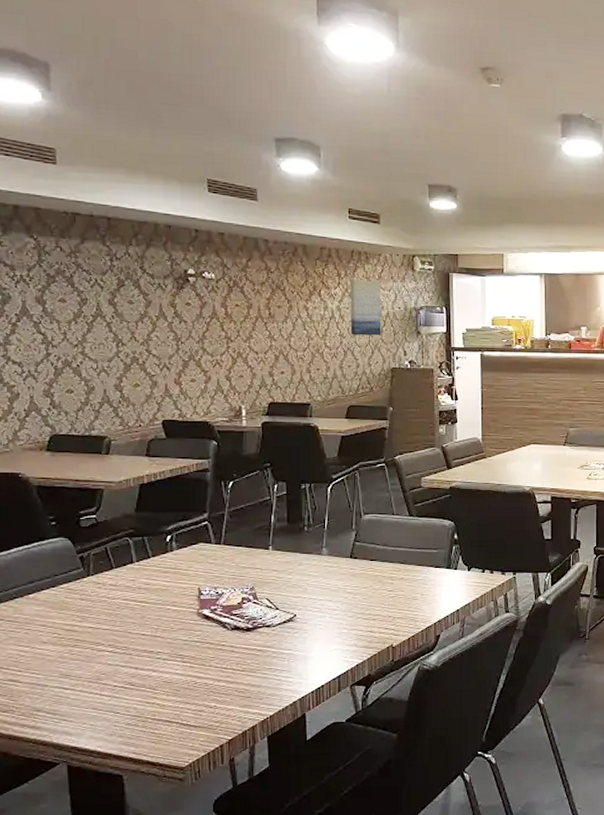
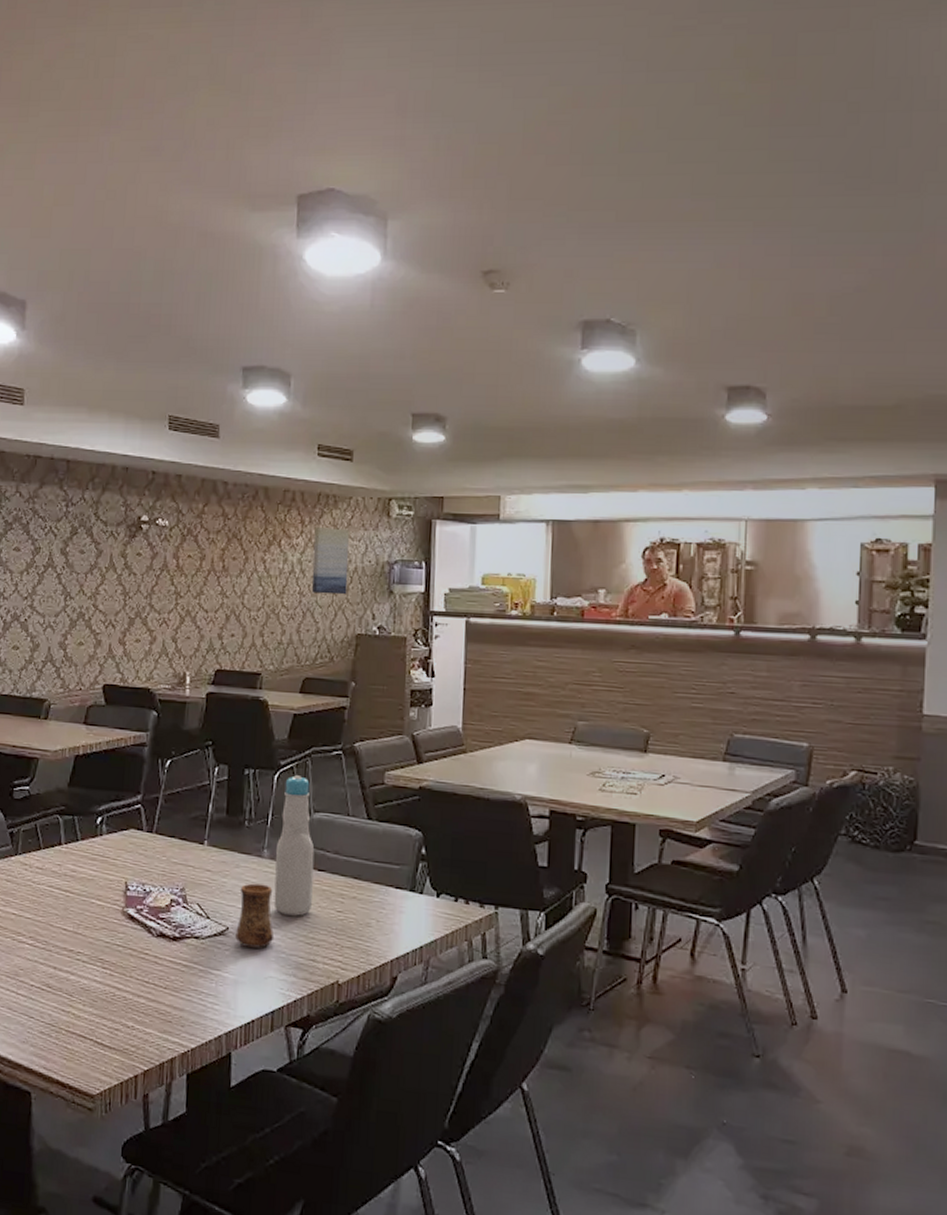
cup: none [302,576,337,628] -> present [235,883,275,948]
bottle: none [333,486,367,599] -> present [273,775,315,916]

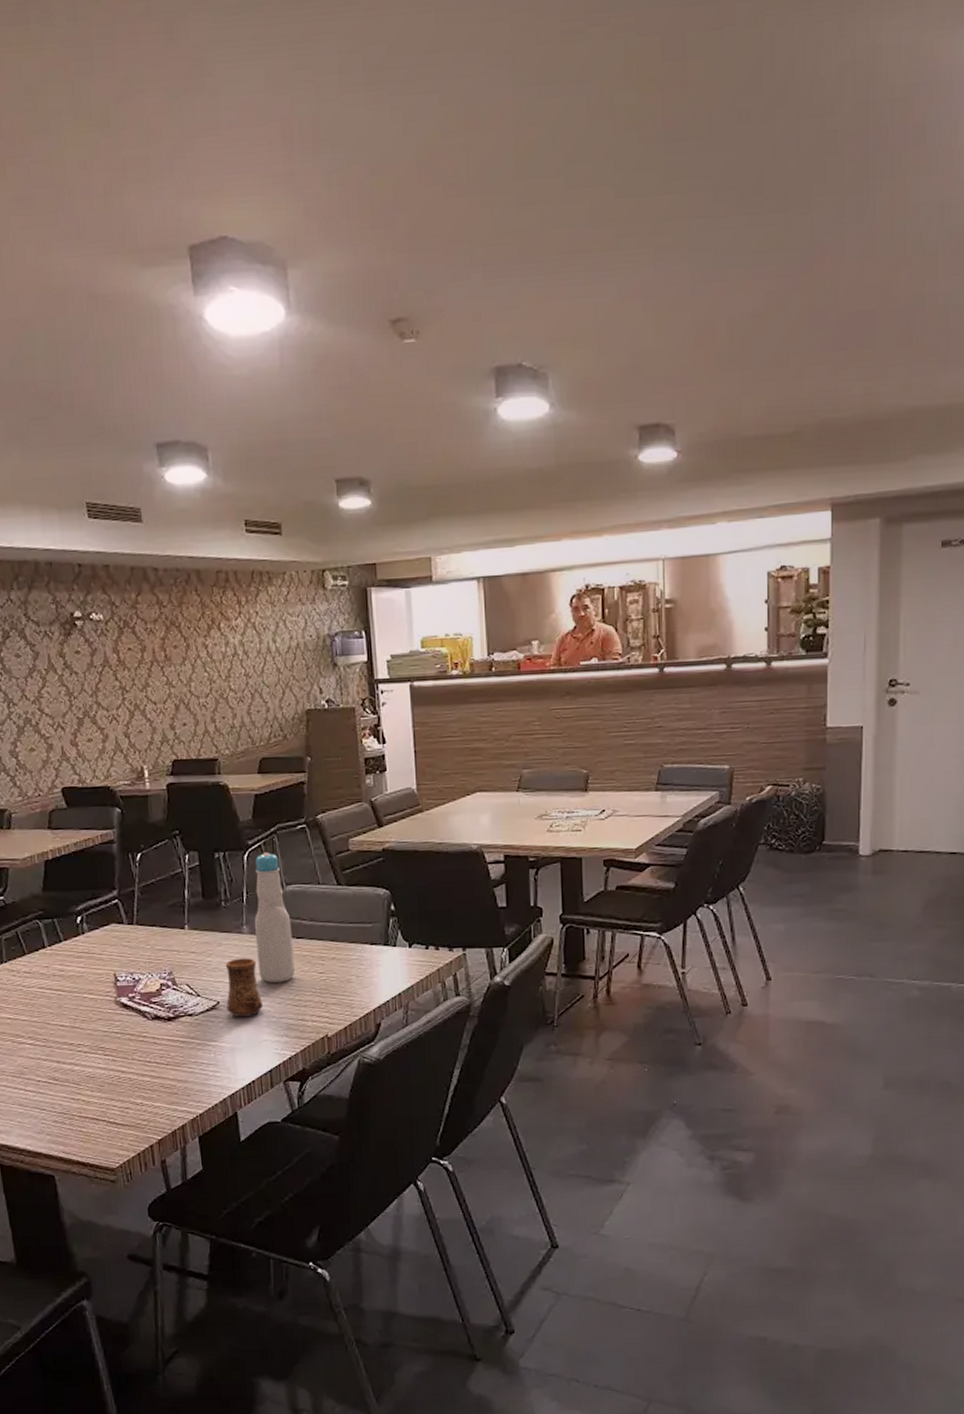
wall art: present [311,527,349,595] -> none [252,605,292,674]

